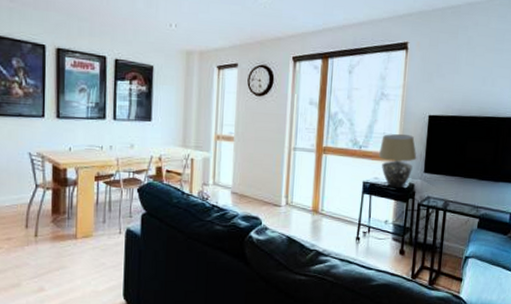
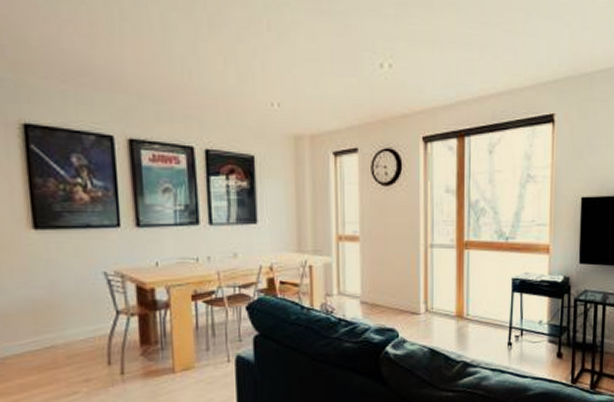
table lamp: present [378,133,417,189] -> none [527,220,571,284]

